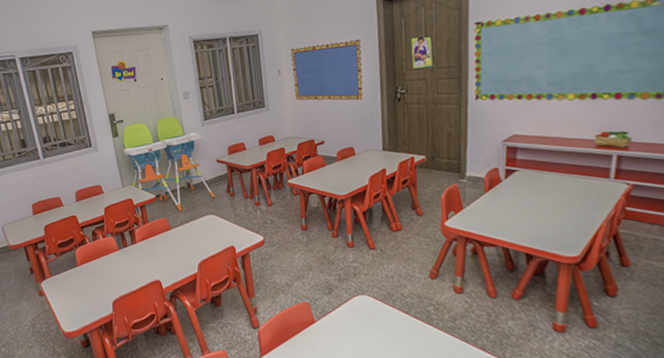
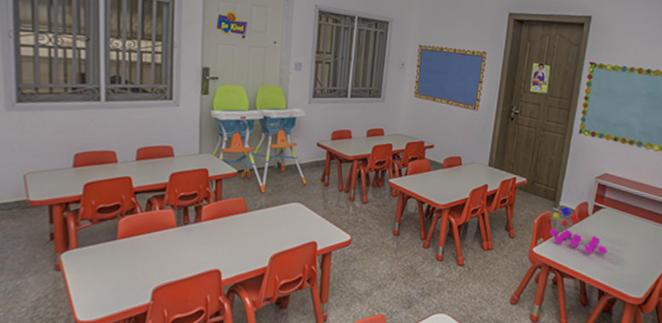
toy blocks: none [459,175,530,220] -> present [549,206,608,254]

